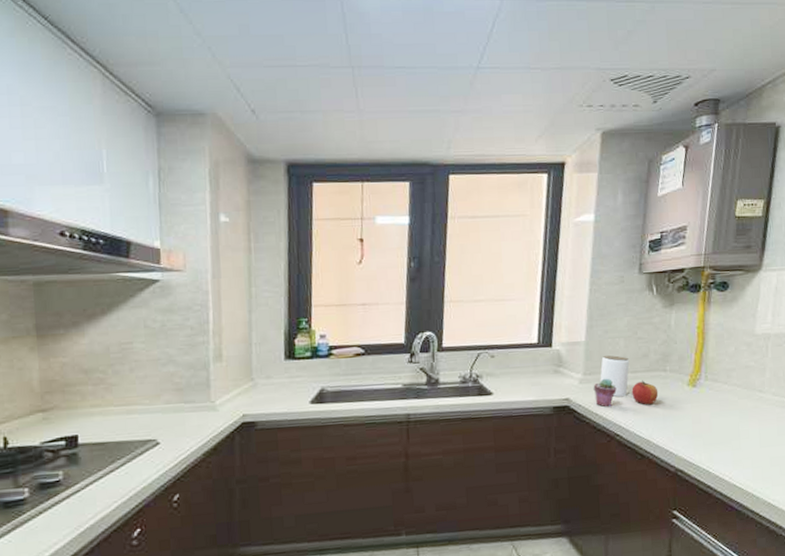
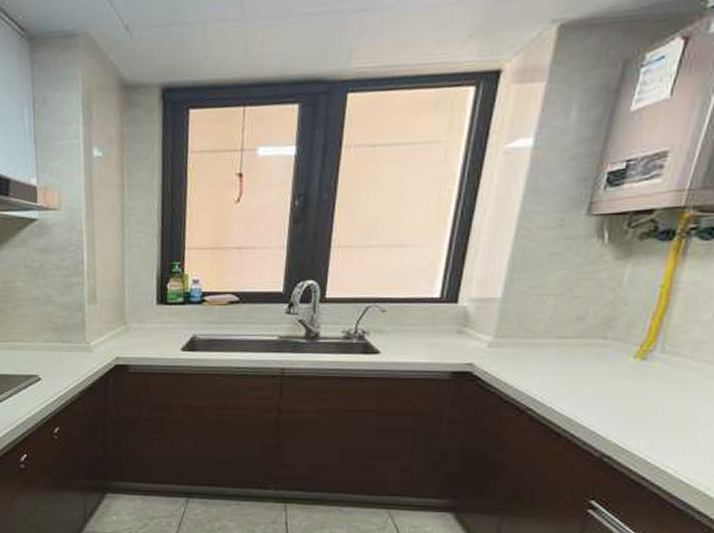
potted succulent: present [593,378,617,407] -> none [505,342,536,377]
jar: present [600,355,630,397] -> none [515,316,558,366]
apple: present [631,380,659,405] -> none [555,348,592,378]

